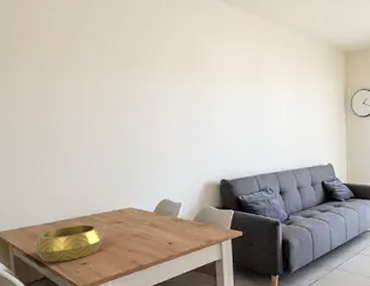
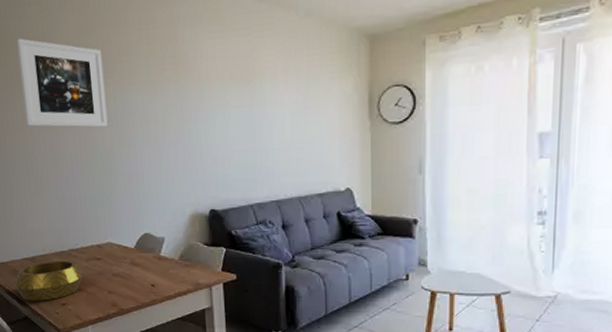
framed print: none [44,28,132,109] -> present [17,38,108,128]

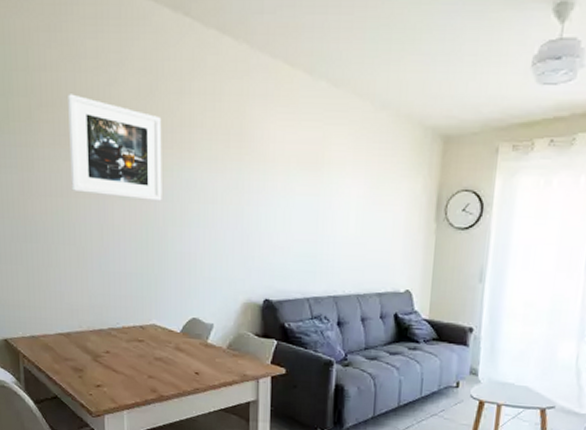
decorative bowl: present [14,260,83,301] -> none [45,338,122,381]

